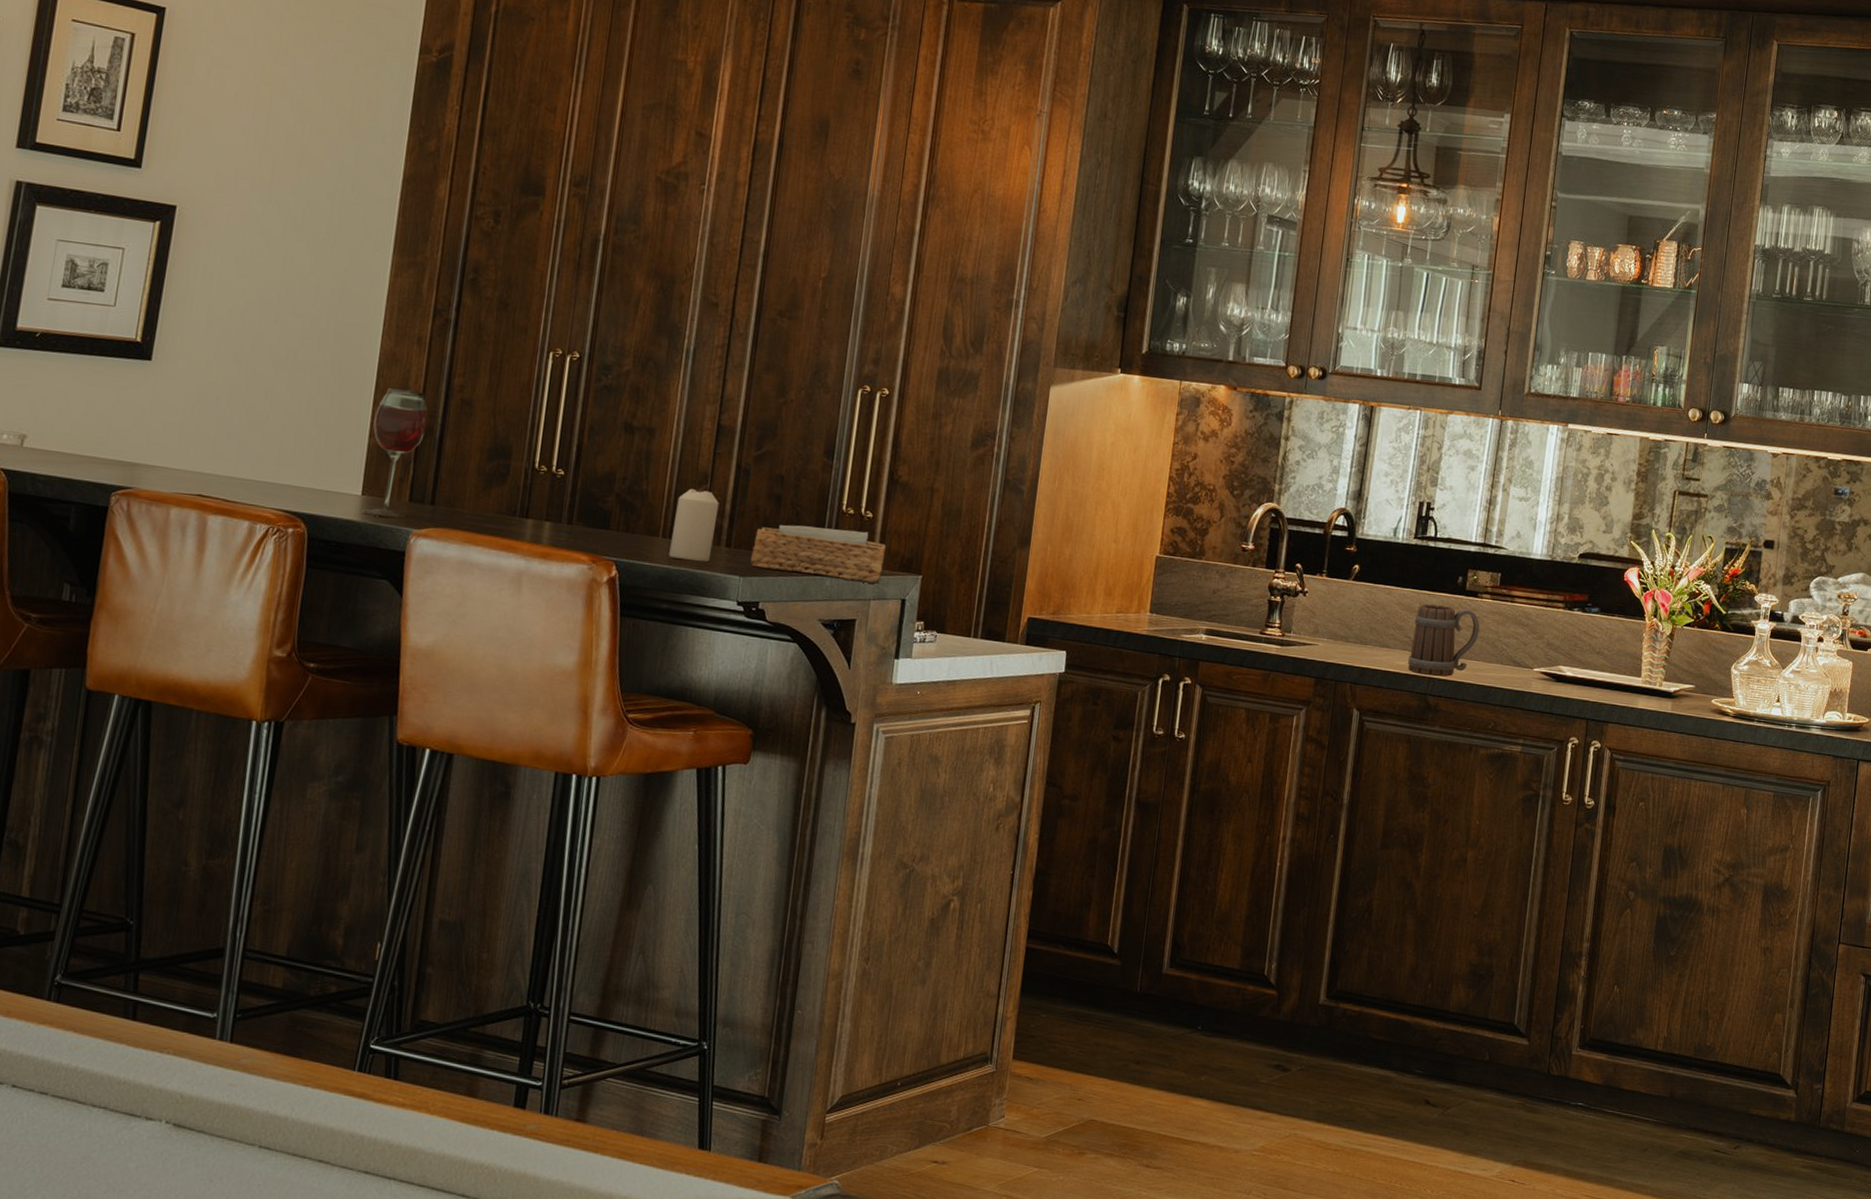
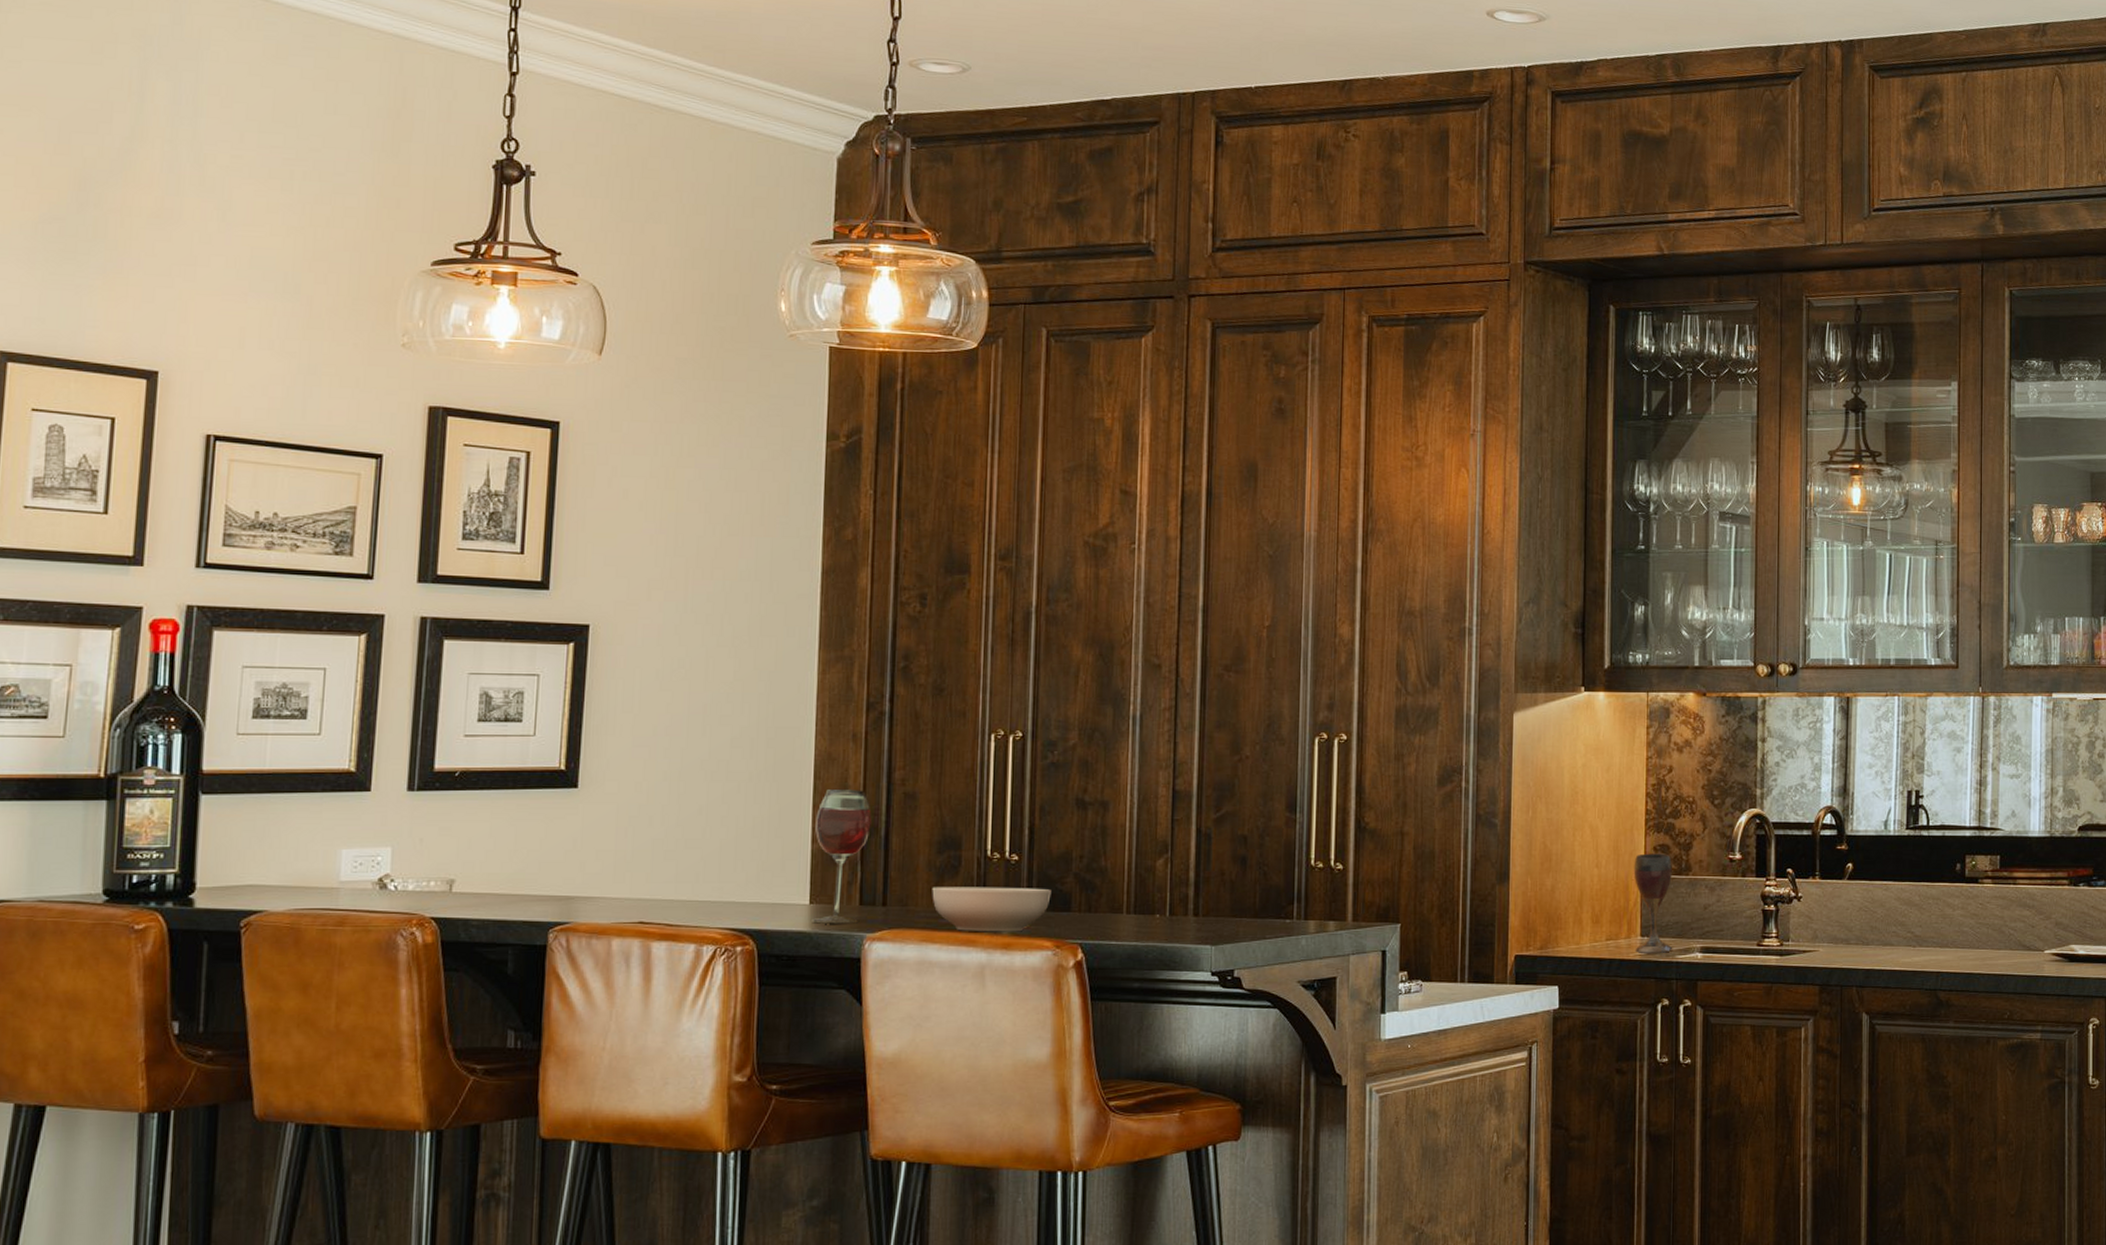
bowl: none [478,492,593,544] -> present [932,887,1051,932]
candle: present [669,488,719,563] -> none [1135,859,1182,935]
napkin holder: present [749,524,887,584] -> none [1220,884,1361,938]
cup: none [1144,534,1187,631] -> present [1633,853,1673,953]
beer mug: present [1408,604,1480,677] -> none [1914,896,1984,970]

